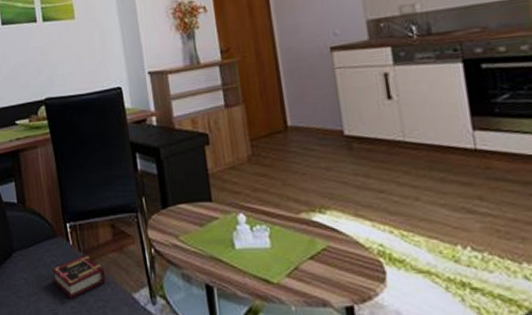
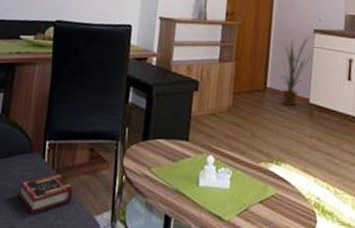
house plant: none [295,57,337,145] -> present [280,37,314,107]

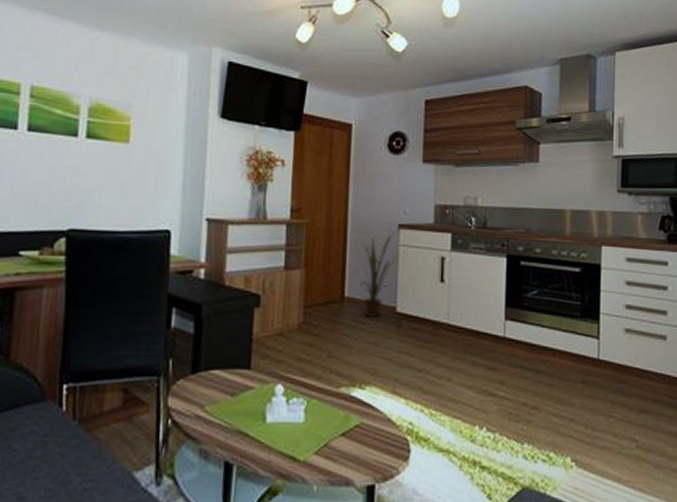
book: present [18,173,73,214] -> none [27,424,103,478]

